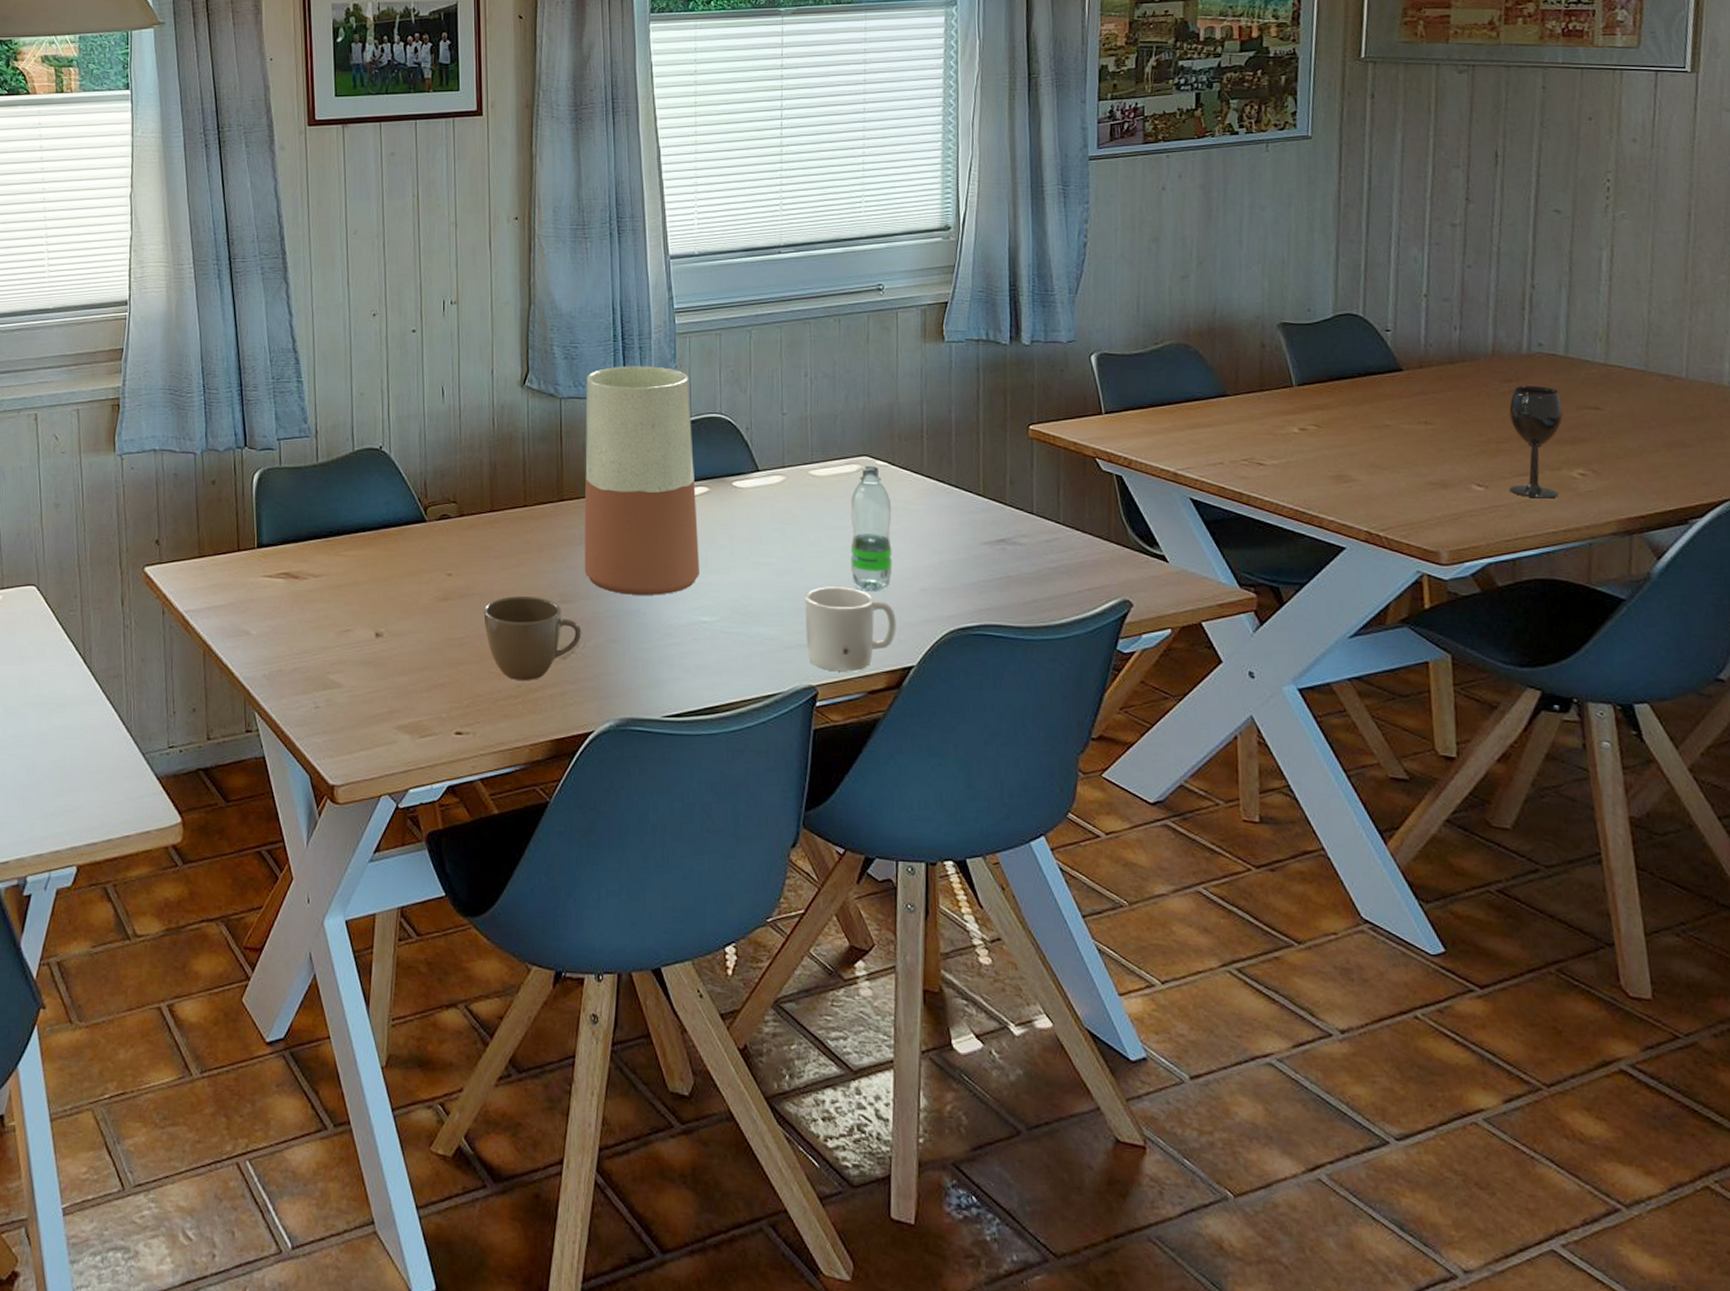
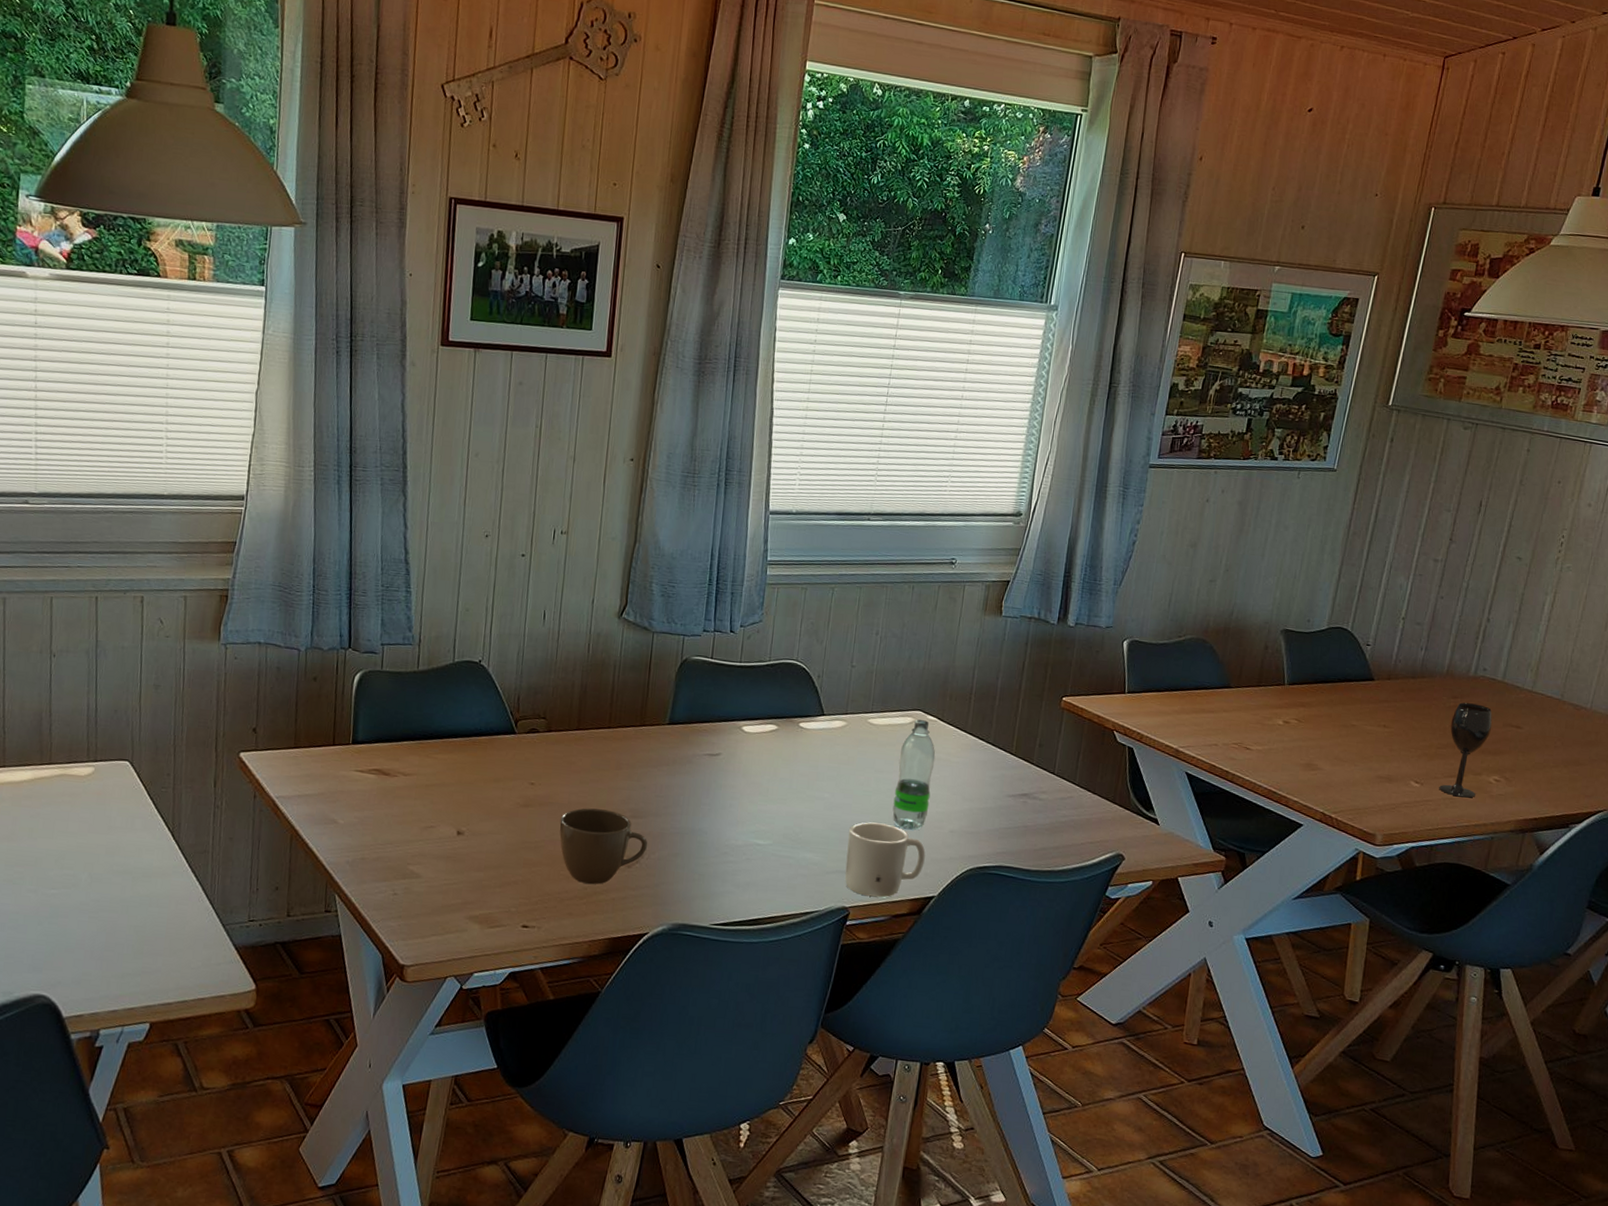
vase: present [584,366,700,595] -> none [656,608,773,818]

